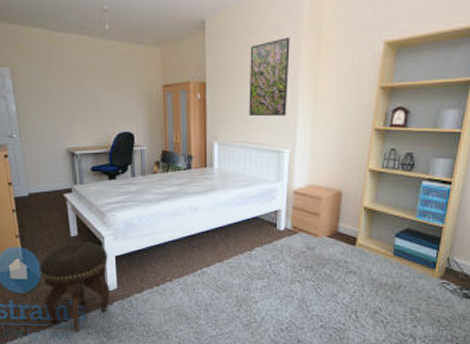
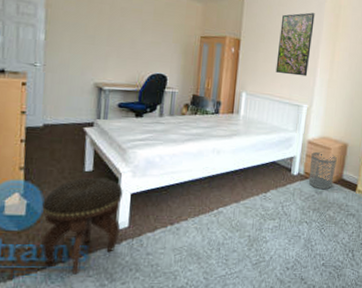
waste bin: none [299,202,330,245] -> present [309,151,337,190]

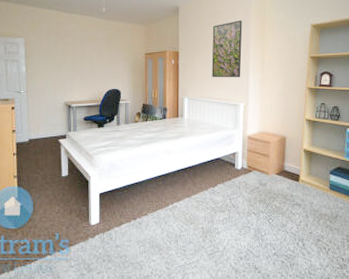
footstool: present [41,177,123,275] -> none [32,181,93,265]
waste bin: present [309,151,337,190] -> none [252,146,277,182]

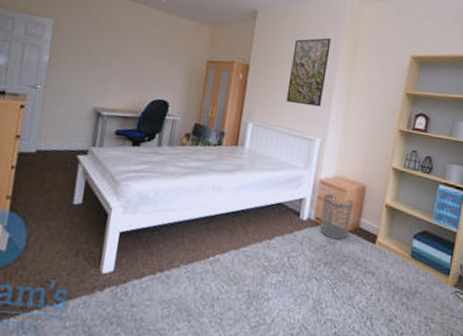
waste bin: none [252,146,277,182] -> present [320,193,353,240]

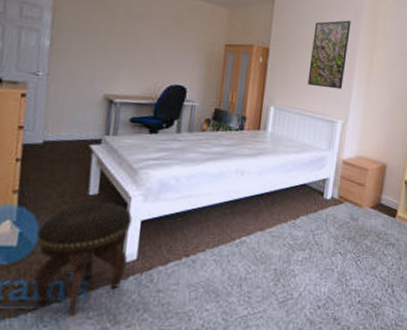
footstool: none [17,211,112,325] -> present [33,202,132,316]
waste bin: present [320,193,353,240] -> none [344,173,375,216]

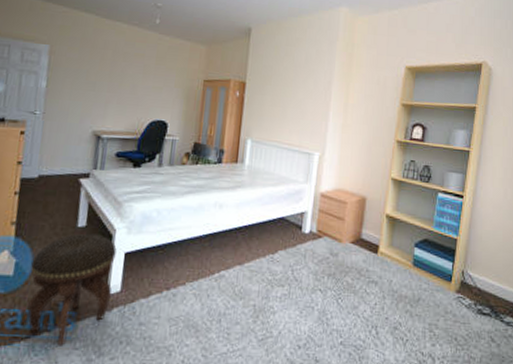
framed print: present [307,20,351,89] -> none [283,52,326,121]

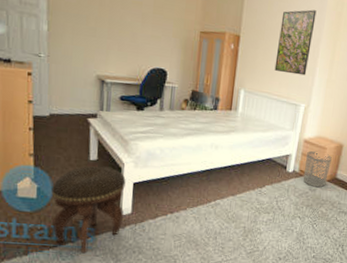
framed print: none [283,52,326,121] -> present [274,9,317,76]
waste bin: none [323,206,354,251] -> present [303,150,332,188]

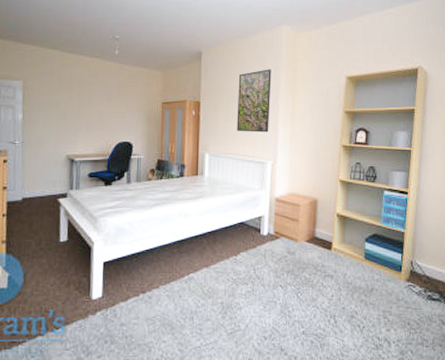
footstool: present [51,166,126,254] -> none [22,247,96,348]
waste bin: present [303,150,332,188] -> none [280,209,307,250]

